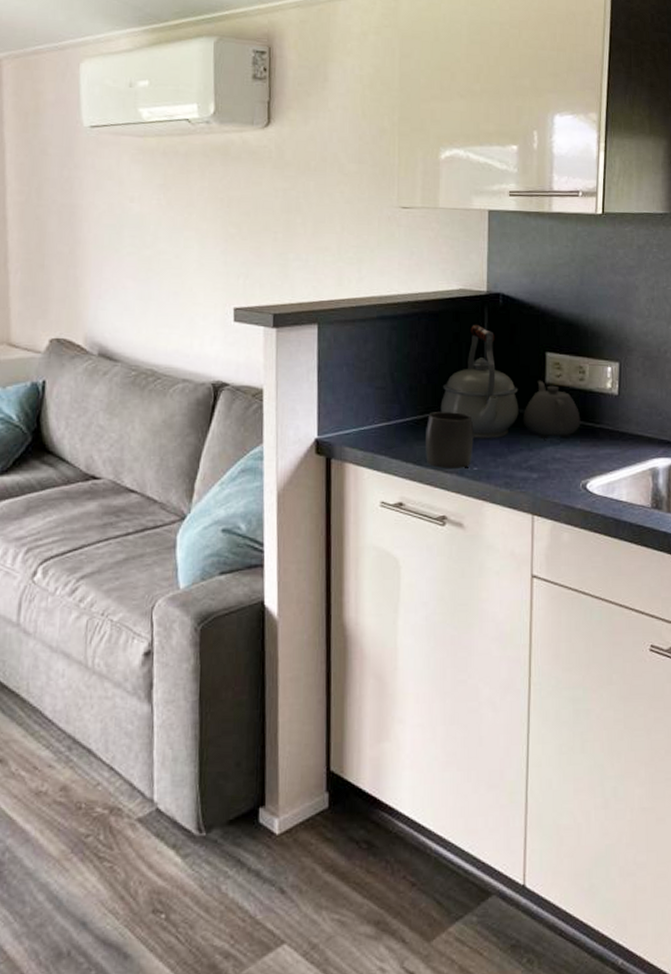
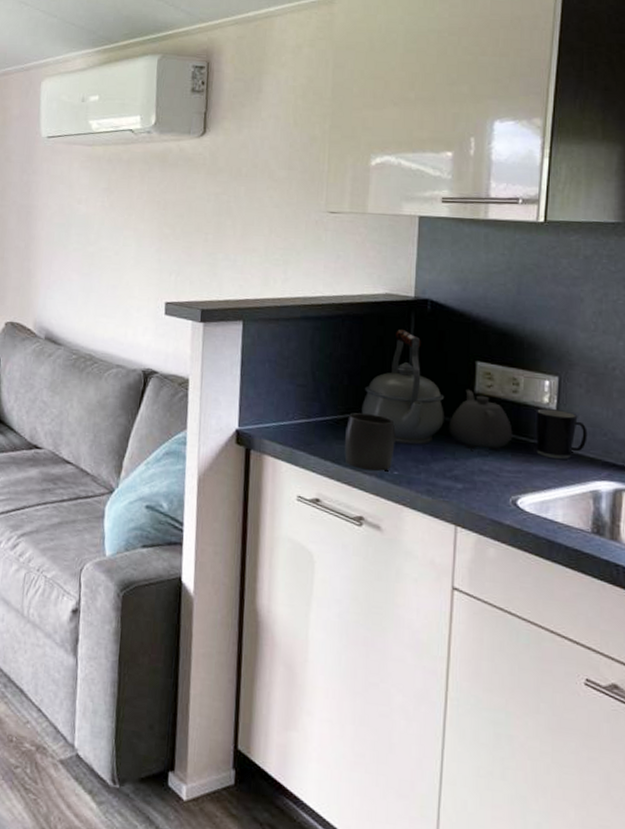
mug: none [601,394,645,441] -> present [536,408,588,459]

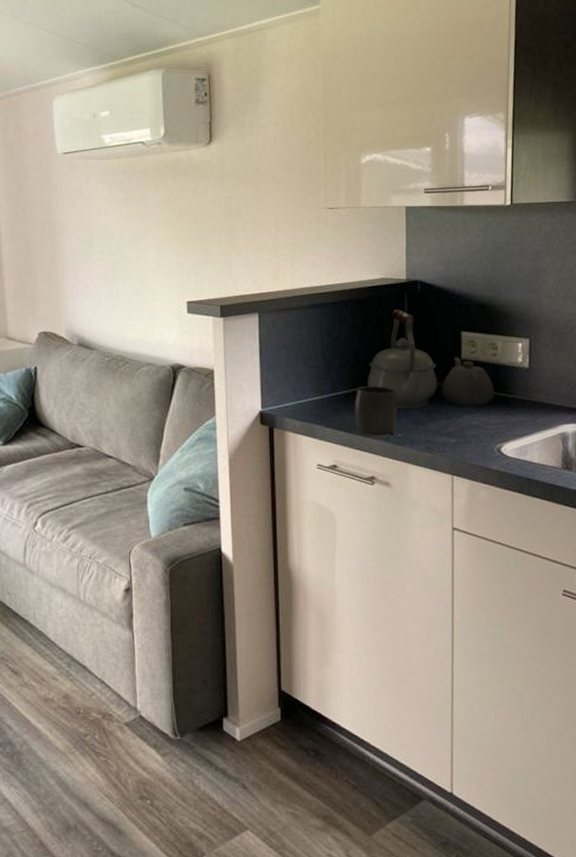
mug: present [536,408,588,459] -> none [513,367,555,409]

